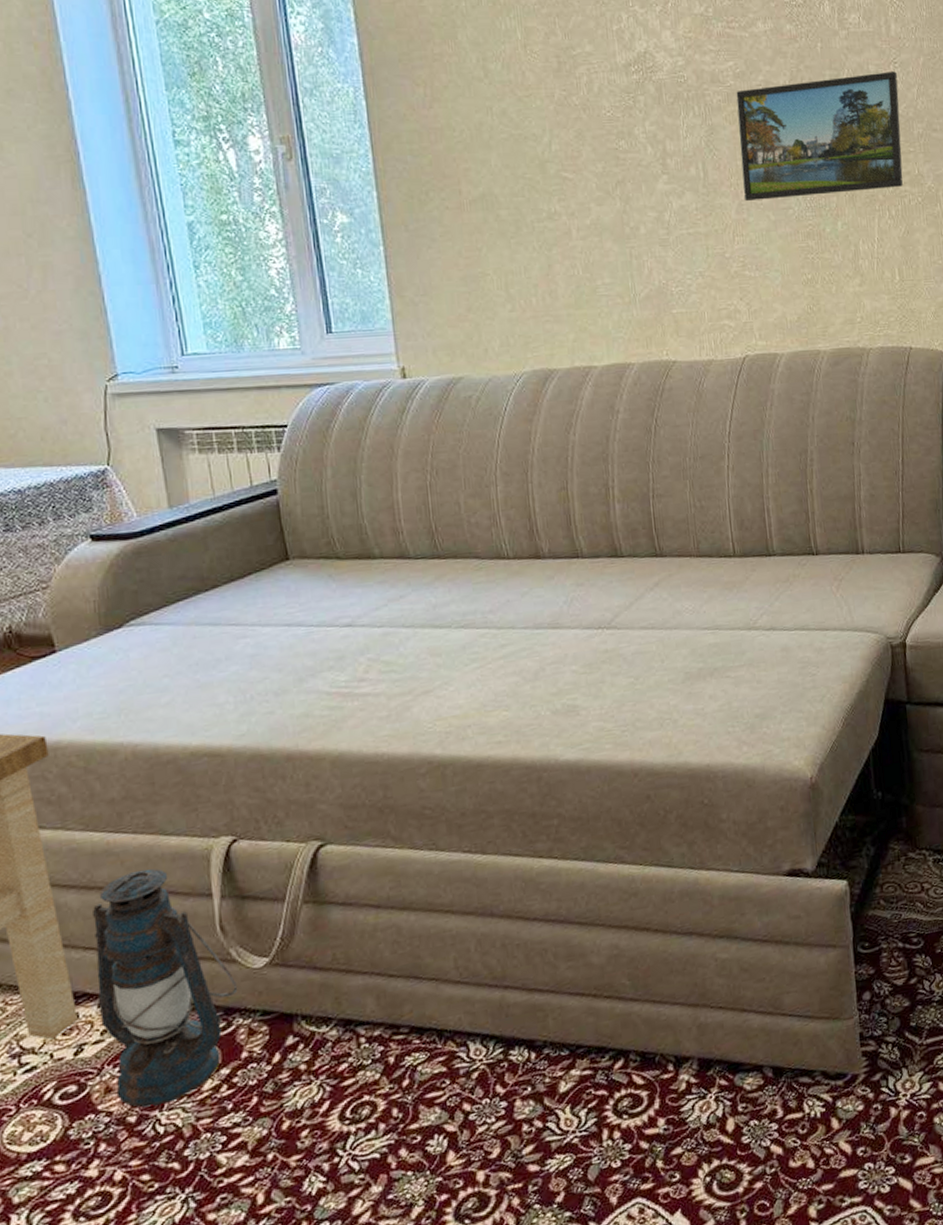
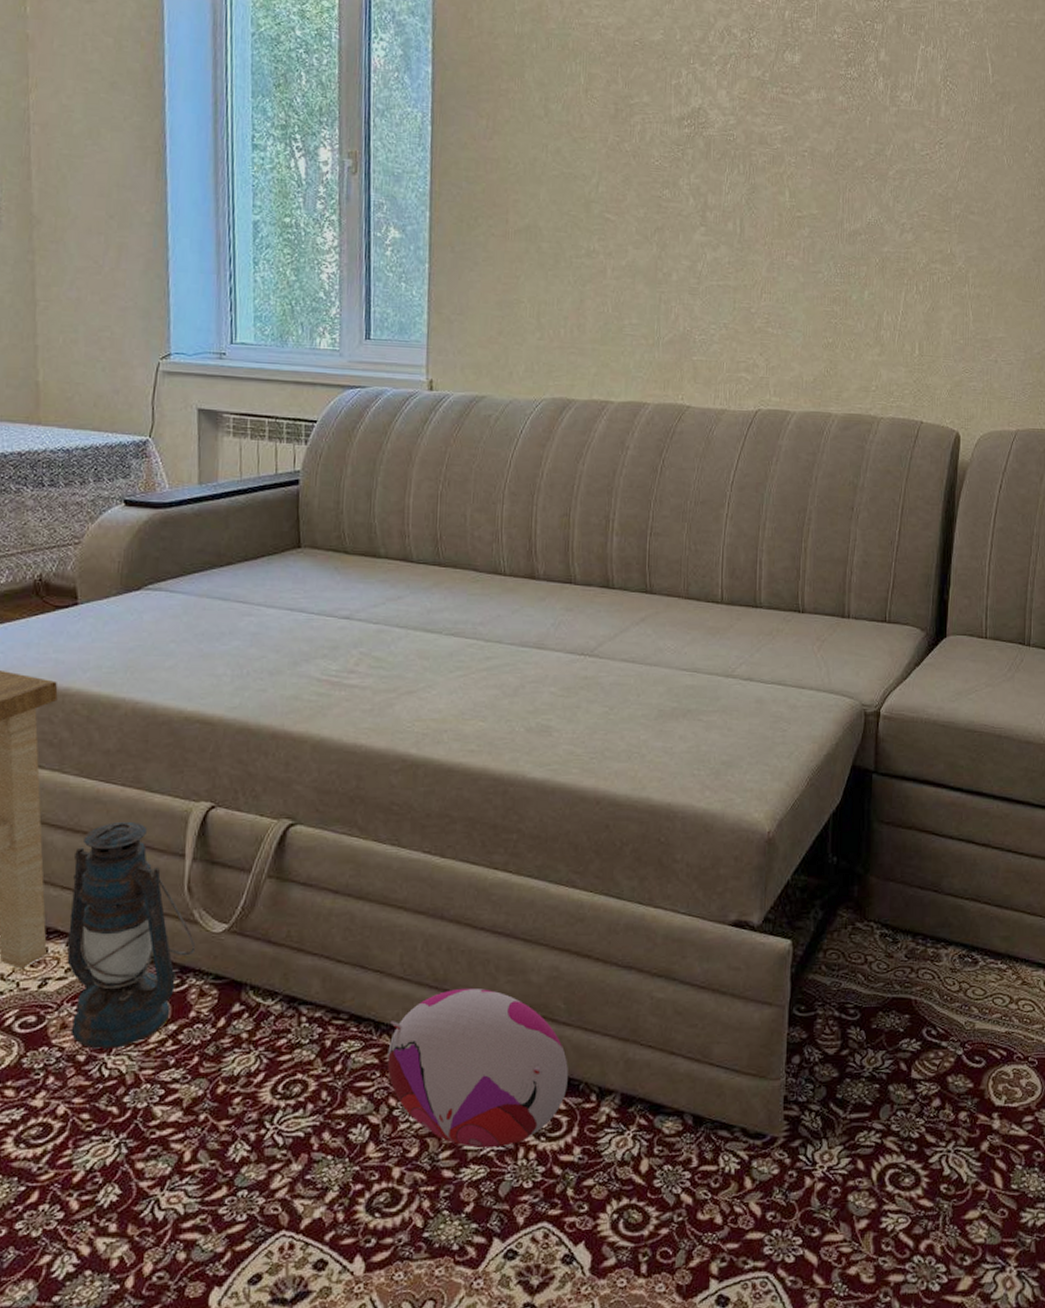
plush toy: none [454,978,643,1138] -> present [387,987,568,1148]
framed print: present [736,72,903,202] -> none [776,151,941,265]

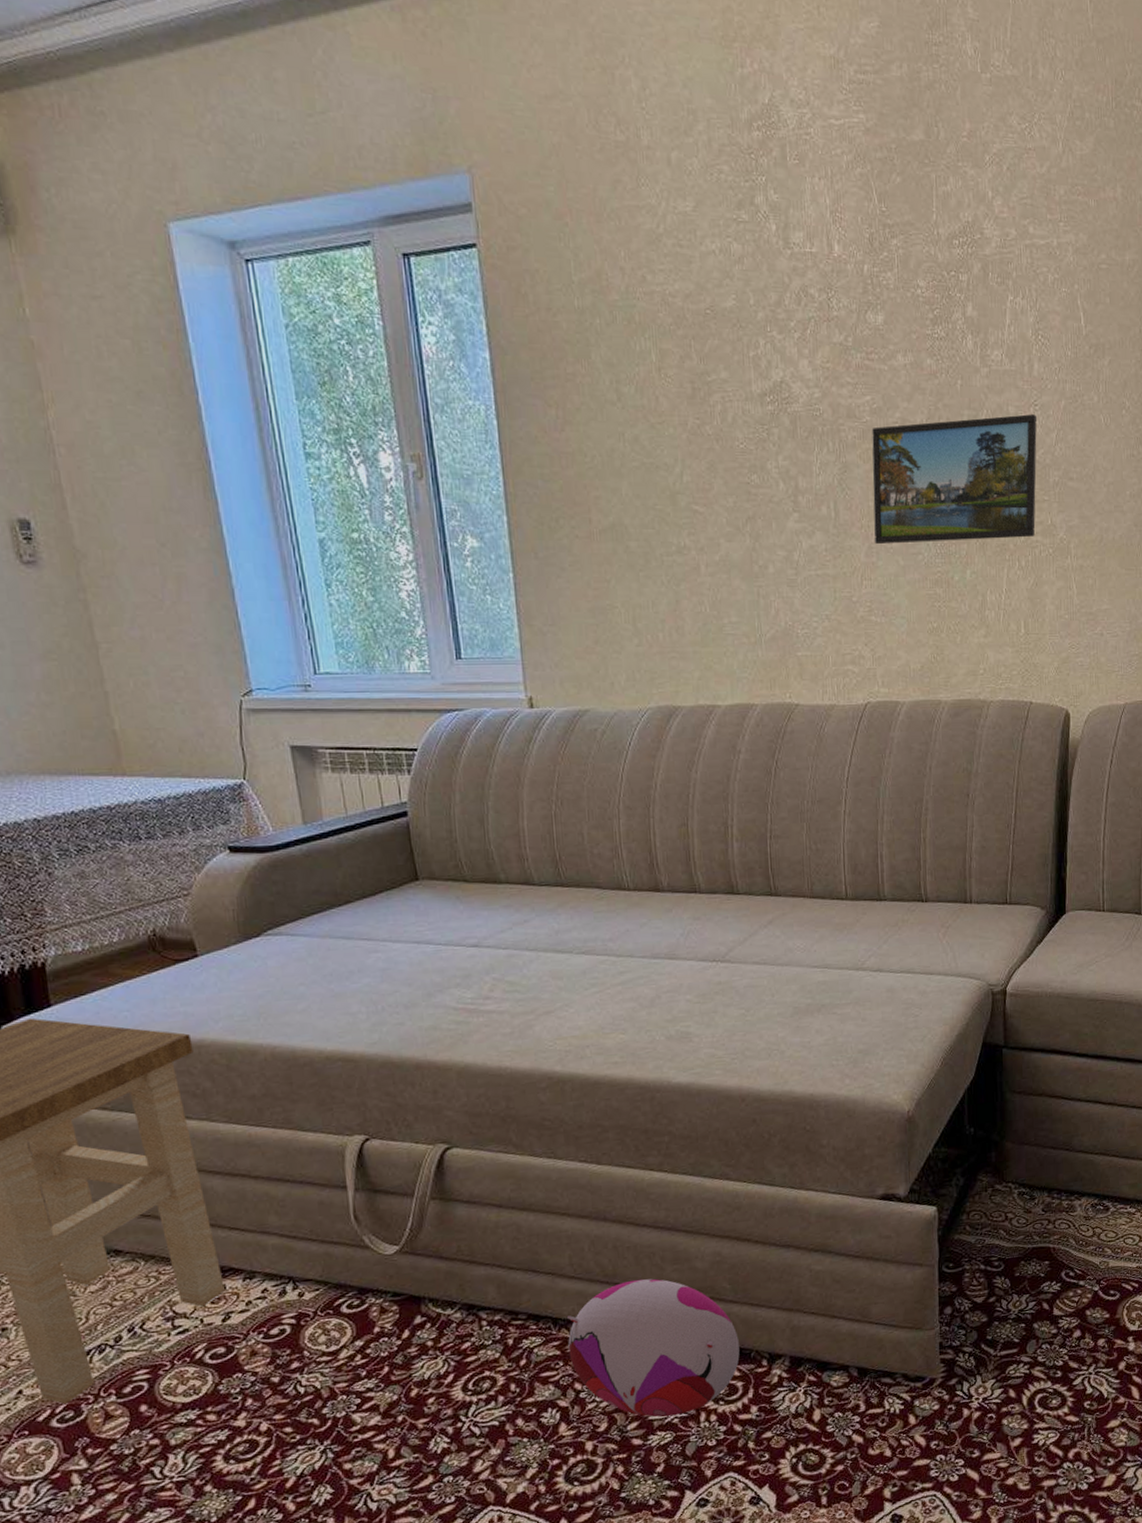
lantern: present [67,821,196,1049] -> none [236,1160,371,1370]
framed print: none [776,151,941,265] -> present [872,414,1037,545]

